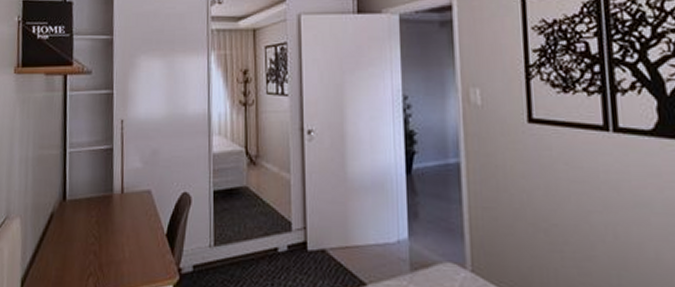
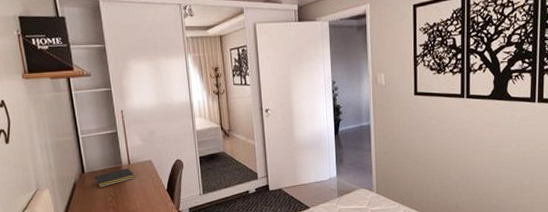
notepad: none [77,198,128,222] -> present [94,168,135,187]

